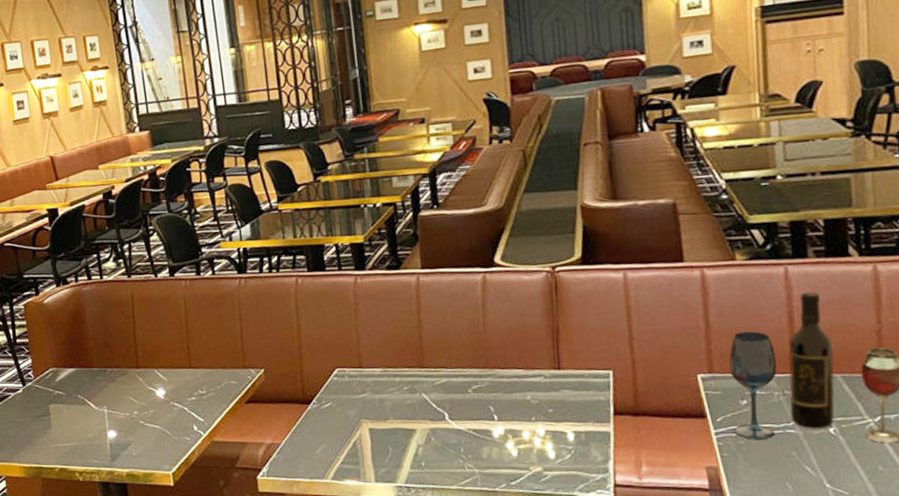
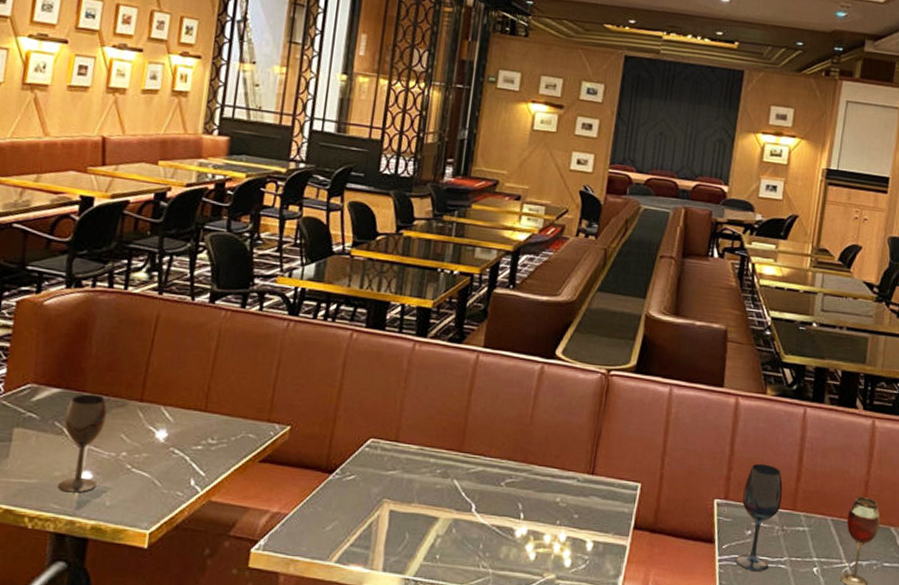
wine glass: none [83,368,122,449] -> present [58,394,107,493]
wine bottle: present [788,291,835,429] -> none [784,435,831,567]

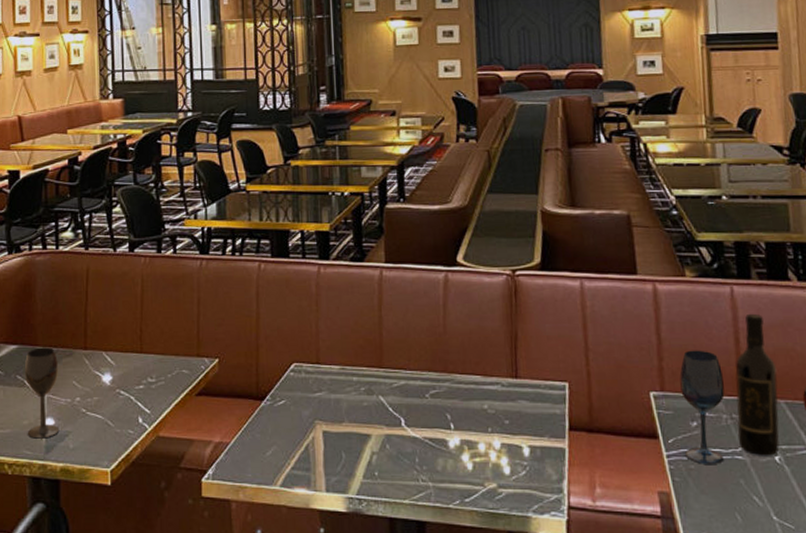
wine bottle: none [784,435,831,567] -> present [735,313,780,456]

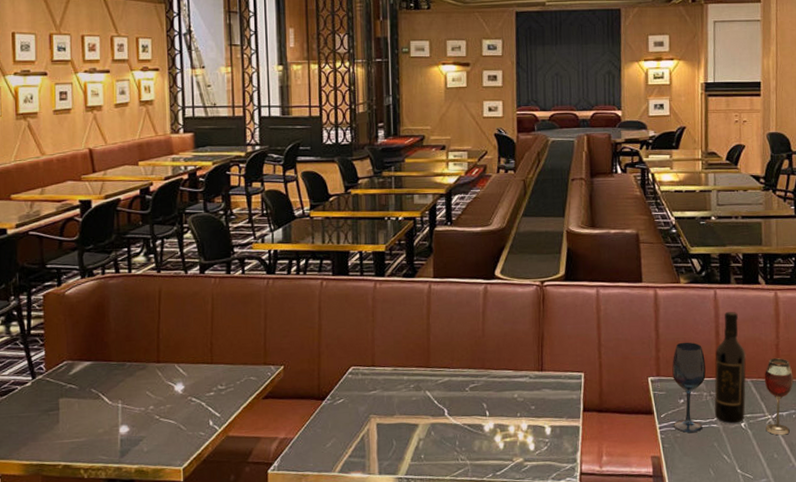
wine glass: present [24,347,60,439] -> none [98,362,134,445]

